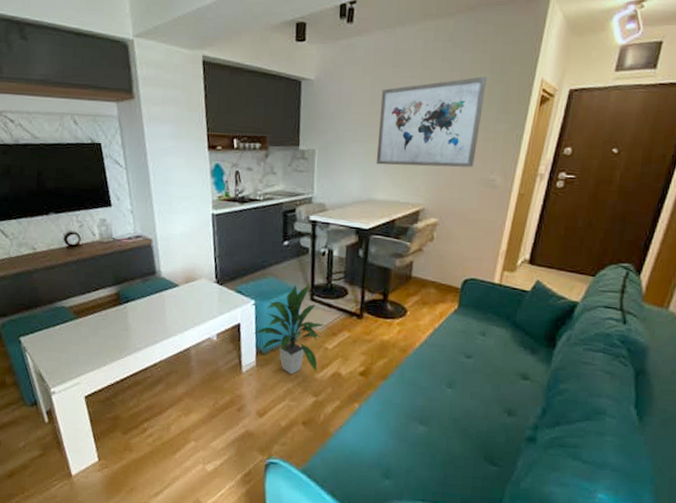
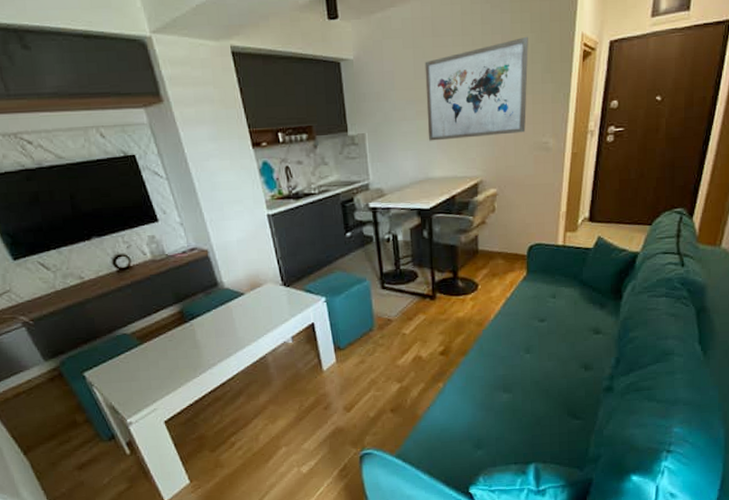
indoor plant: present [253,283,325,375] -> none [329,272,399,365]

